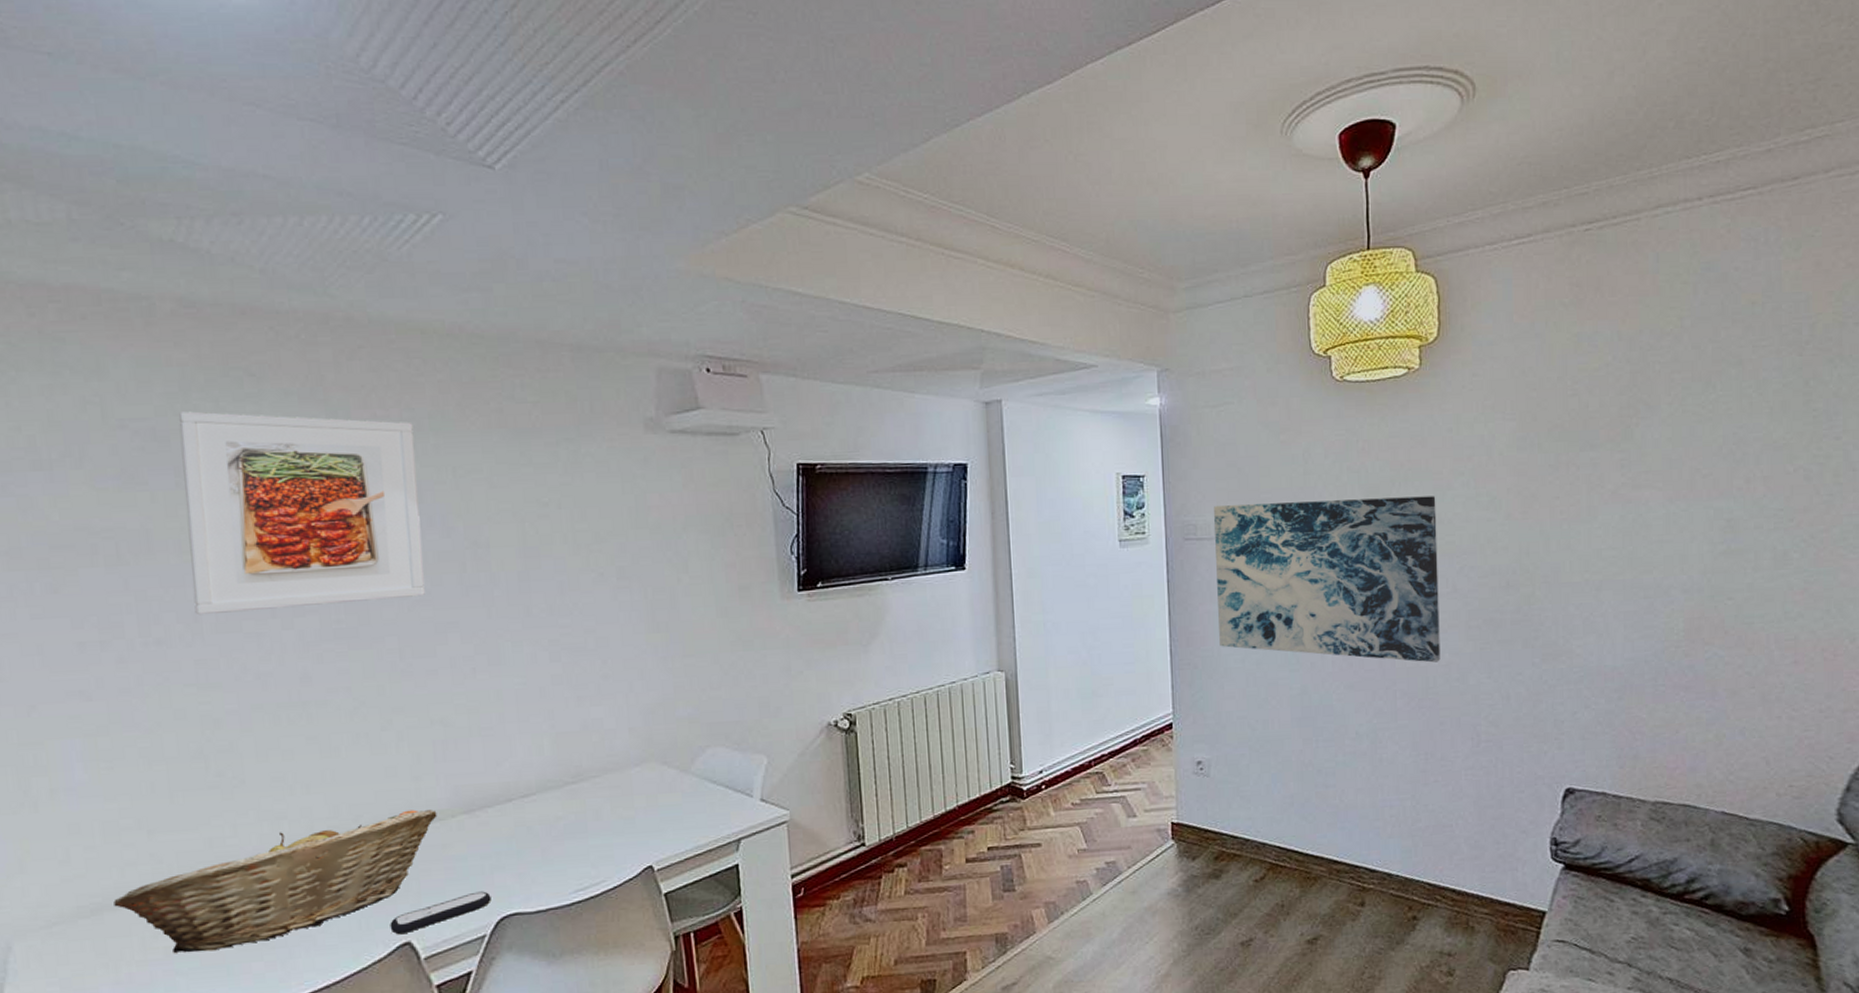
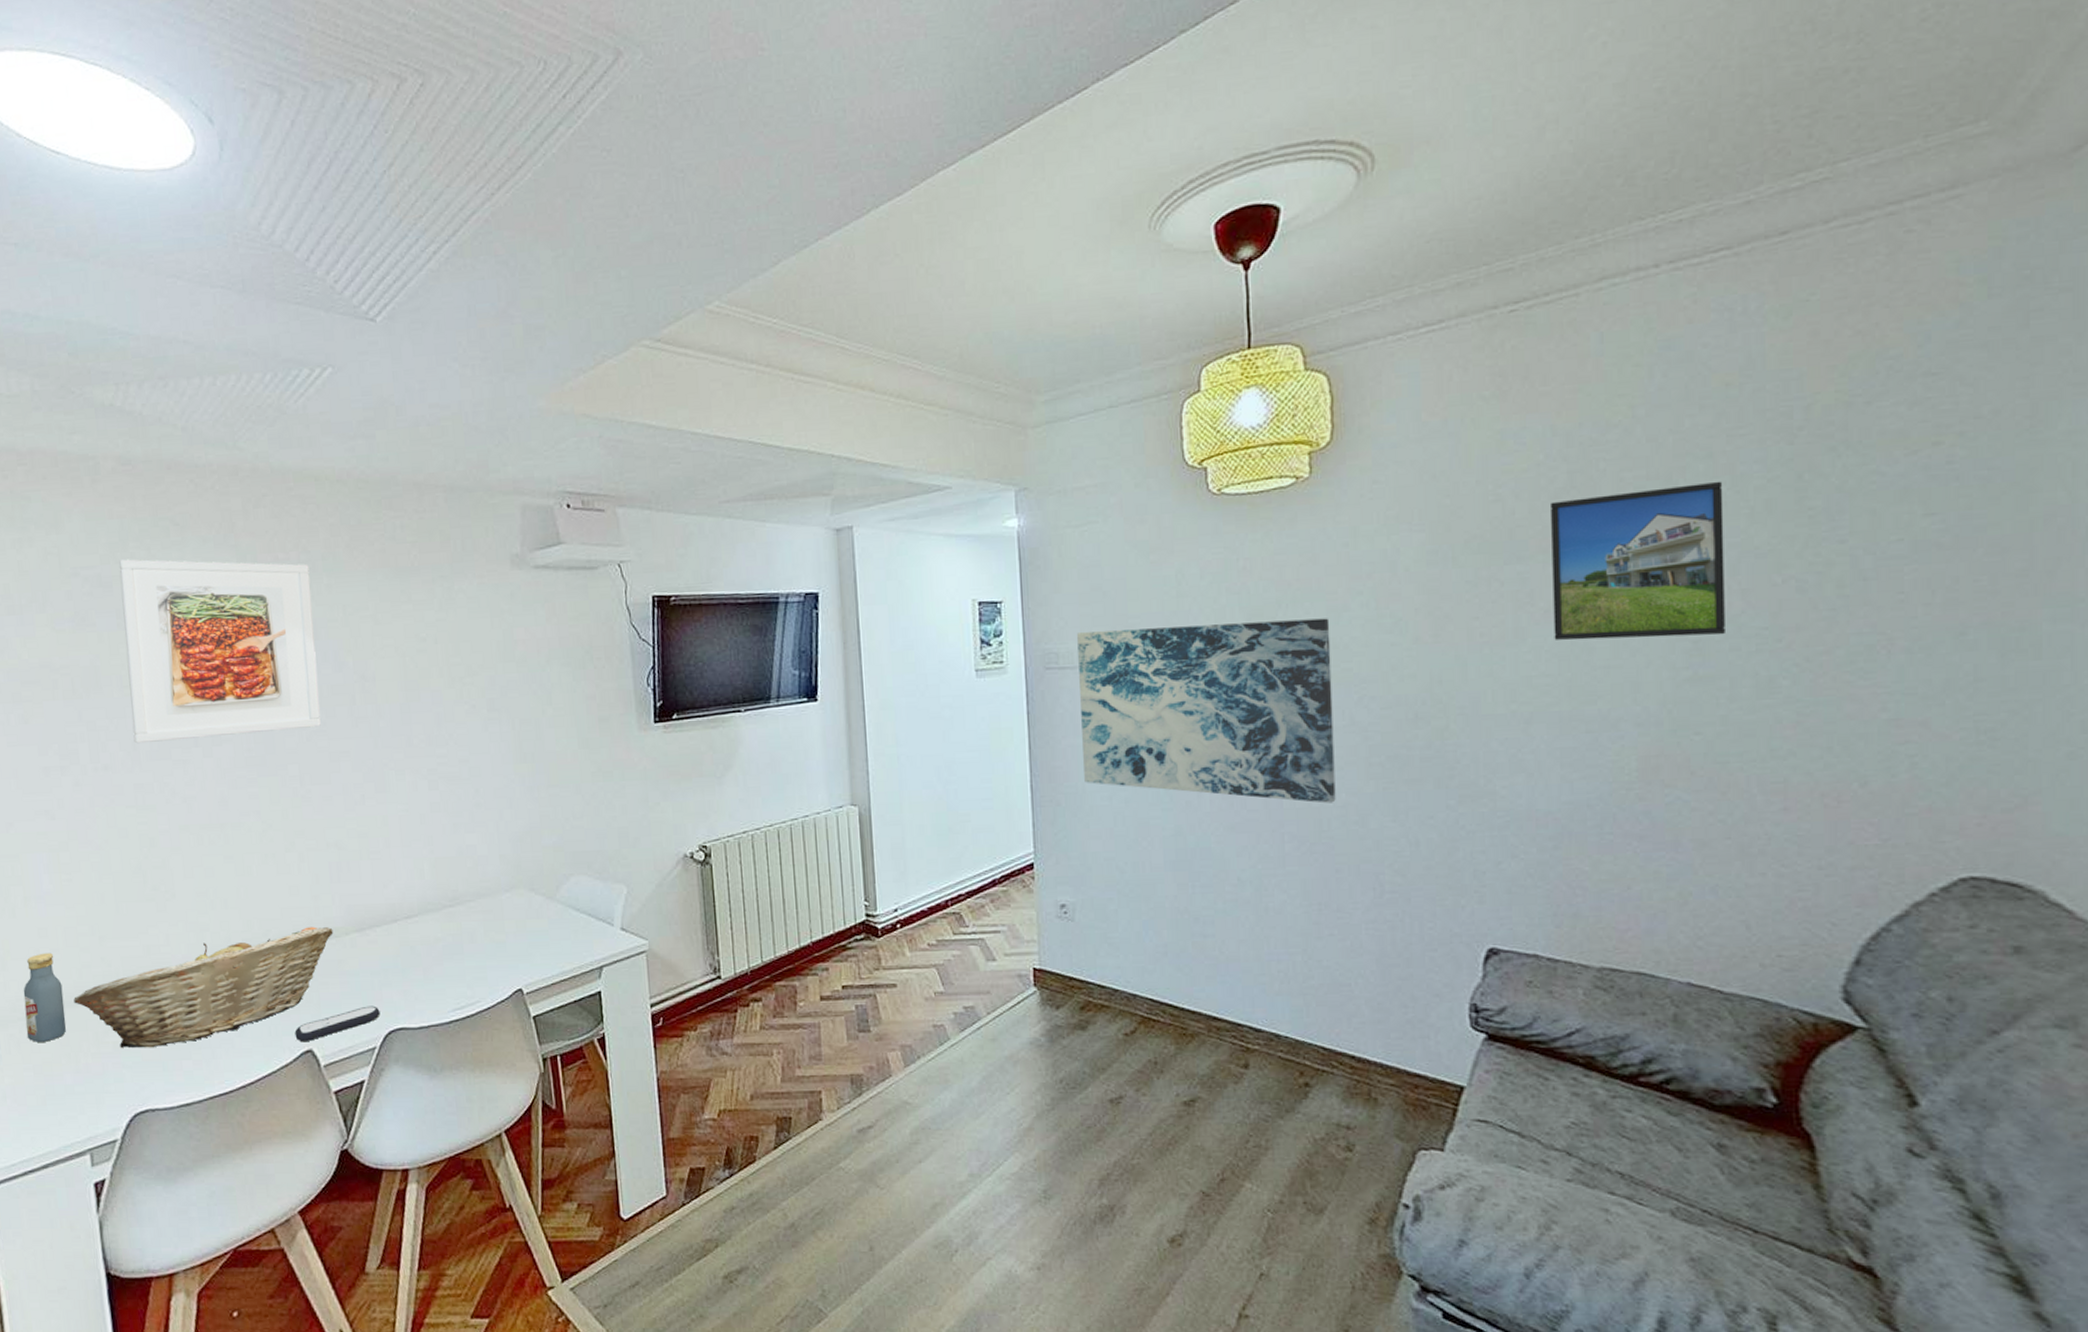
vodka: none [47,850,103,953] -> present [23,952,66,1042]
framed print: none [1616,384,1751,518] -> present [1549,481,1725,641]

